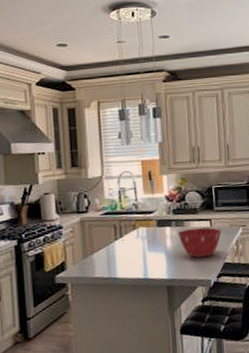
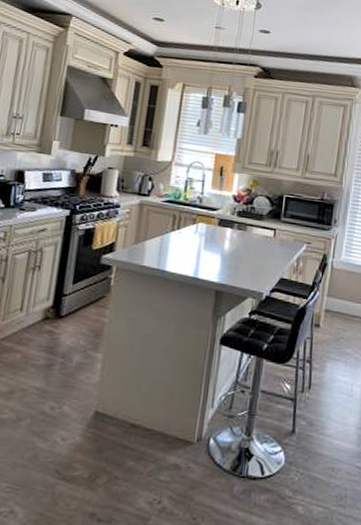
mixing bowl: present [177,227,222,258] -> none [238,234,284,269]

